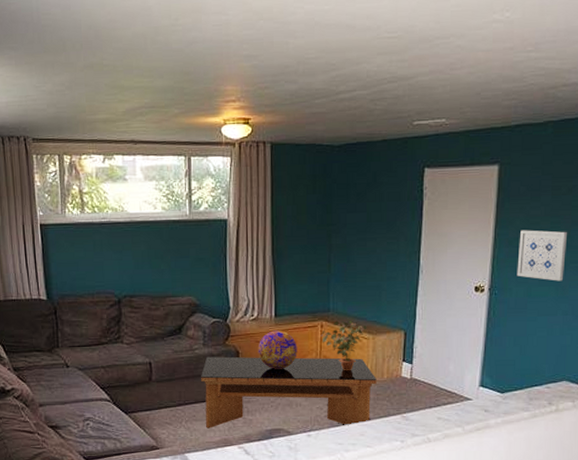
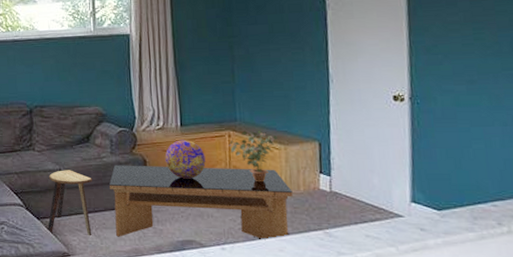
stool: none [135,363,183,429] -> present [47,170,92,236]
wall art: present [517,230,567,281] -> none [438,36,497,90]

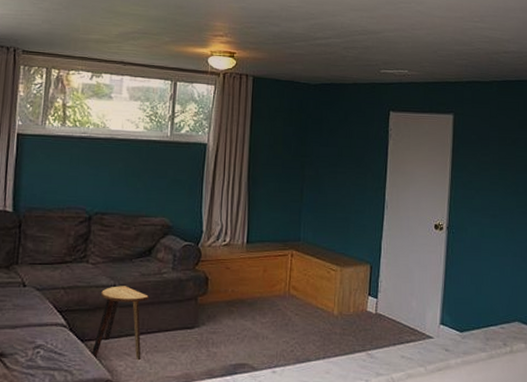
coffee table: present [109,165,293,241] -> none [167,282,343,363]
decorative globe: present [165,140,206,179] -> none [227,257,267,299]
potted plant: present [228,130,277,182] -> none [290,250,335,304]

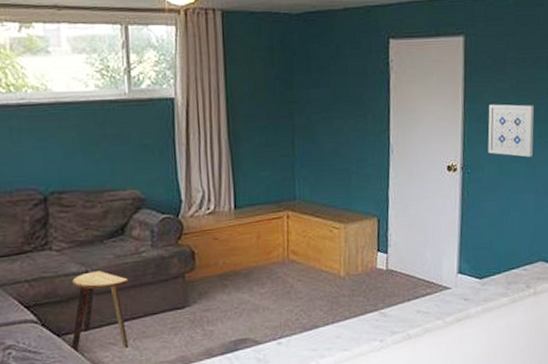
wall art: none [471,174,513,224] -> present [488,104,534,157]

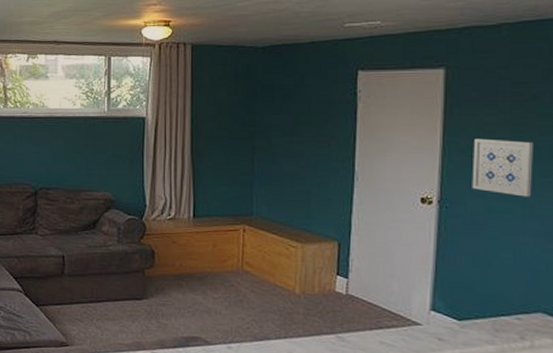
stool: present [70,271,129,352] -> none [45,256,96,327]

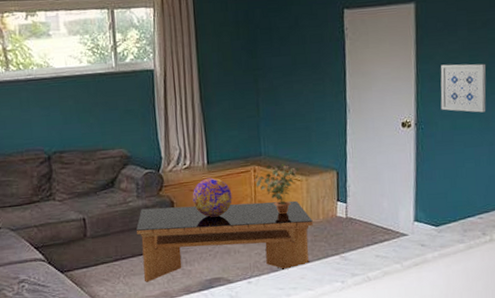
coffee table: none [114,254,307,342] -> present [136,200,313,282]
decorative globe: none [174,231,217,273] -> present [192,177,232,218]
potted plant: none [242,226,295,281] -> present [254,163,299,215]

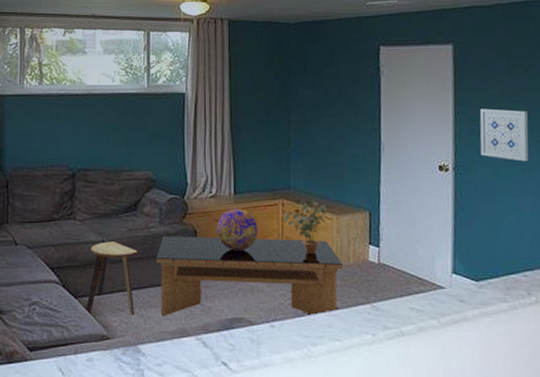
stool: none [72,218,120,286] -> present [85,241,138,316]

